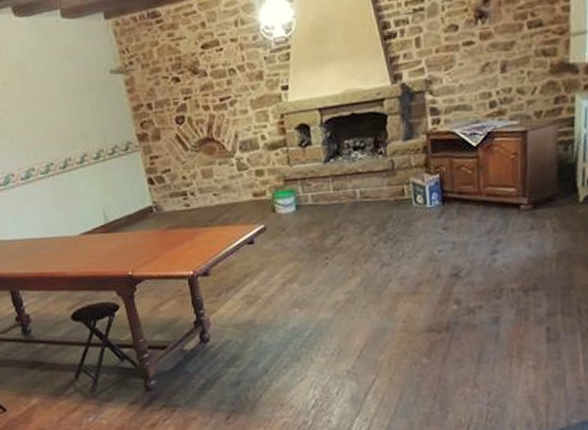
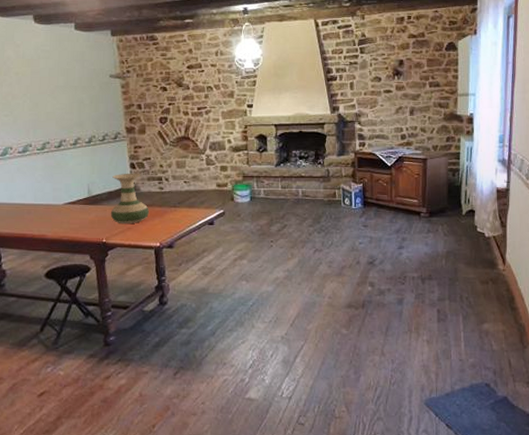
vase: none [129,189,177,253] -> present [110,173,149,225]

